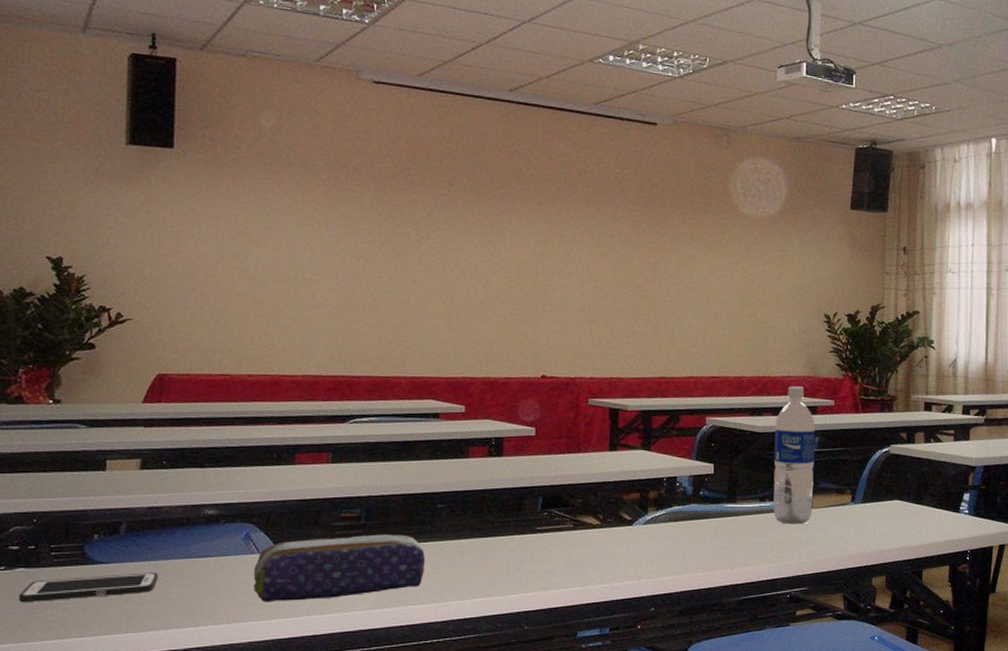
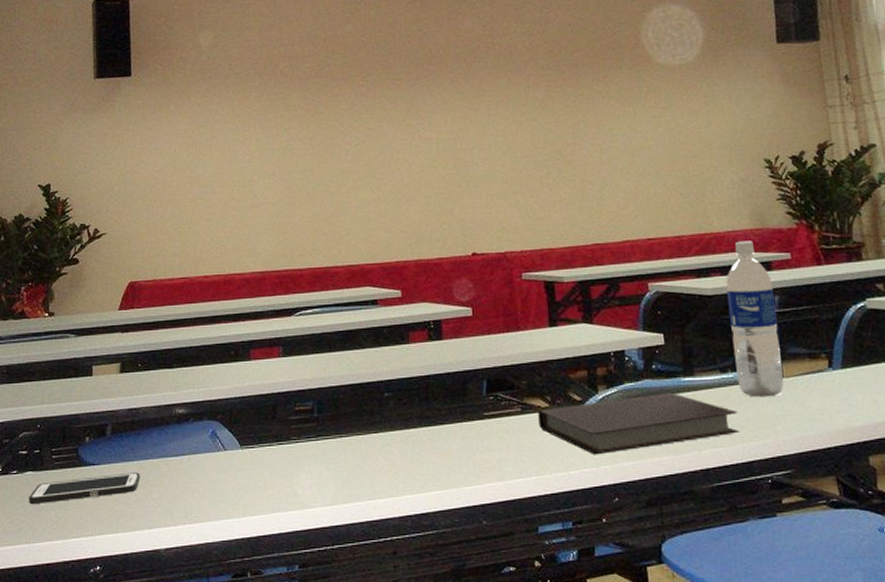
pencil case: present [253,534,426,602] -> none [221,426,378,500]
notebook: none [588,516,769,570] -> present [537,392,739,455]

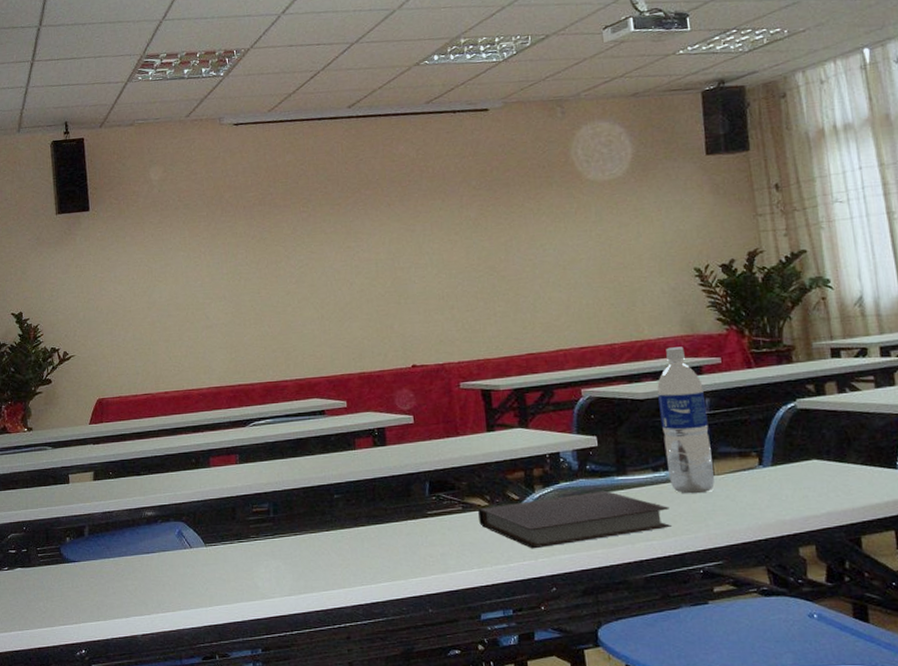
cell phone: present [29,472,140,504] -> none [20,568,117,596]

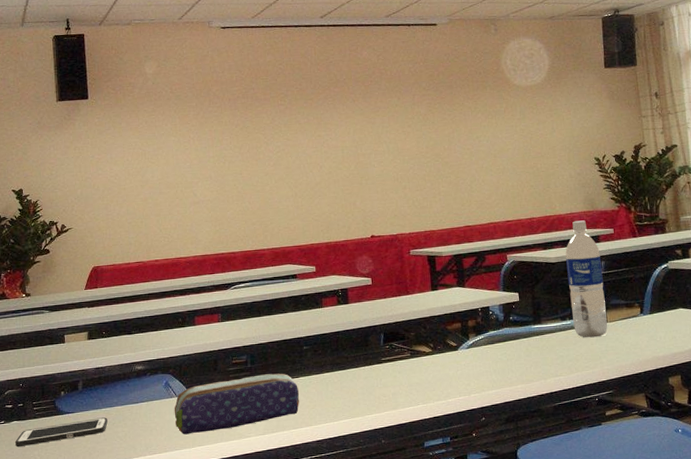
cell phone: none [20,568,117,596] -> present [15,417,108,447]
pencil case: none [188,525,331,592] -> present [174,373,300,435]
notebook: present [477,490,671,549] -> none [423,336,575,387]

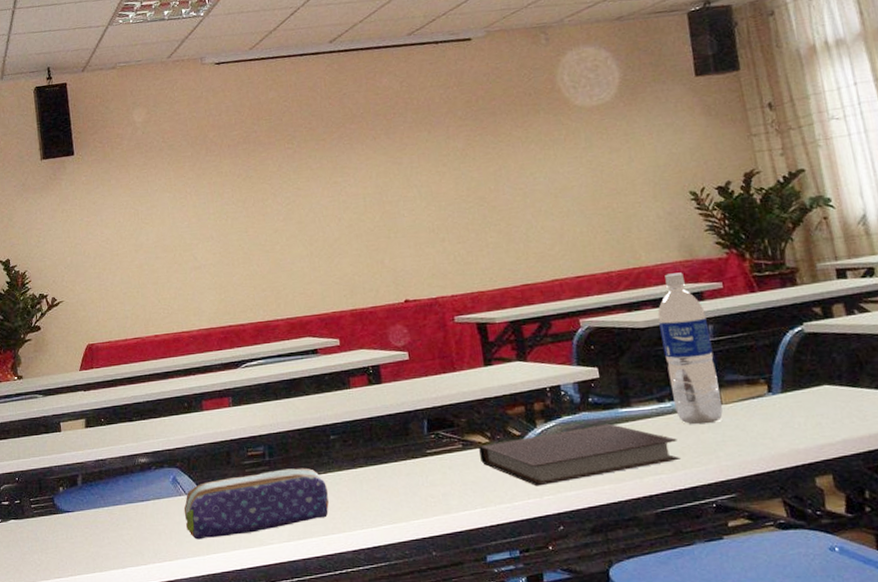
cell phone: present [15,417,108,447] -> none [14,517,111,549]
notebook: none [423,336,575,387] -> present [478,423,680,487]

